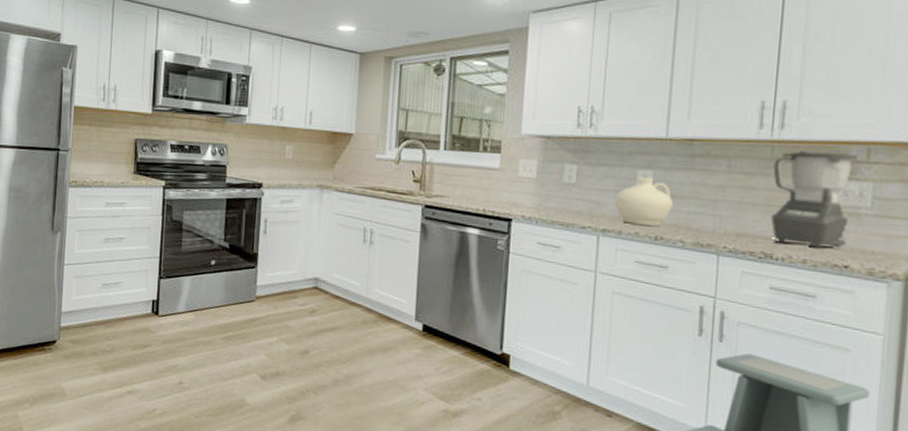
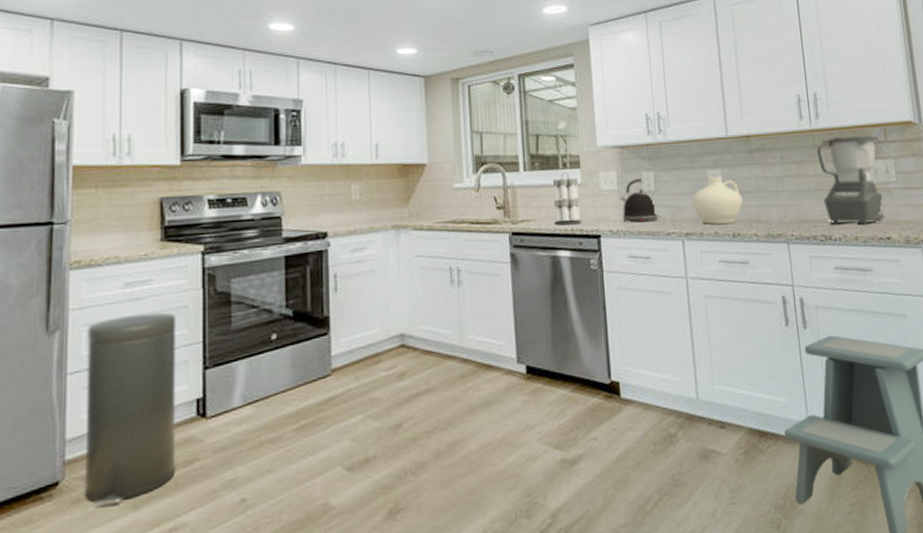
pedal bin: none [72,228,142,364] -> present [84,312,177,505]
spice rack: none [467,154,498,206] -> present [552,171,582,226]
kettle: none [536,169,578,214] -> present [619,178,661,223]

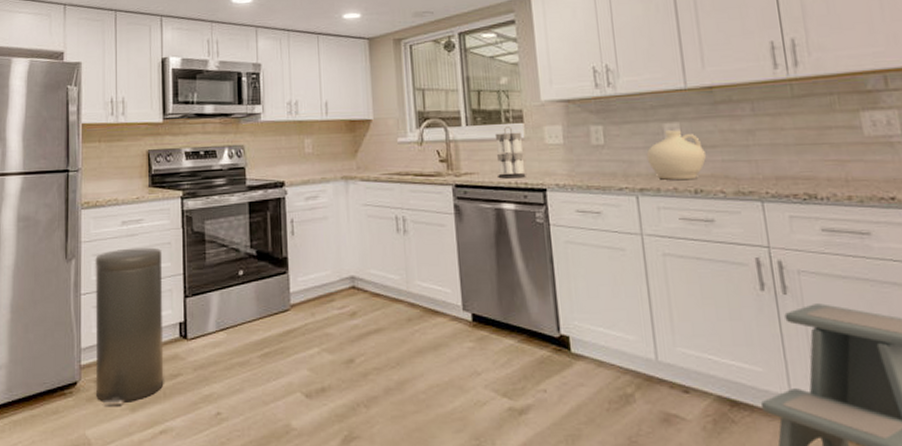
kettle: present [619,178,661,223] -> none [565,131,611,177]
blender: present [816,136,885,225] -> none [796,83,888,183]

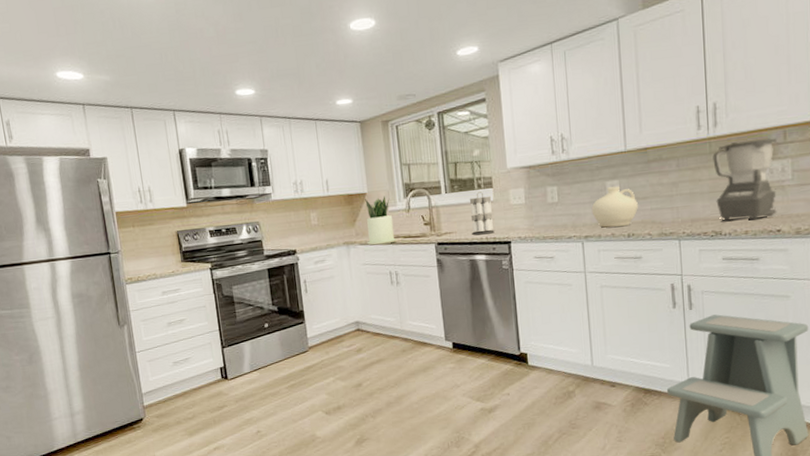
pedal bin: present [95,247,164,404] -> none [144,311,213,433]
planter: none [368,124,407,183] -> present [365,196,398,246]
blender: none [796,83,888,183] -> present [713,138,777,222]

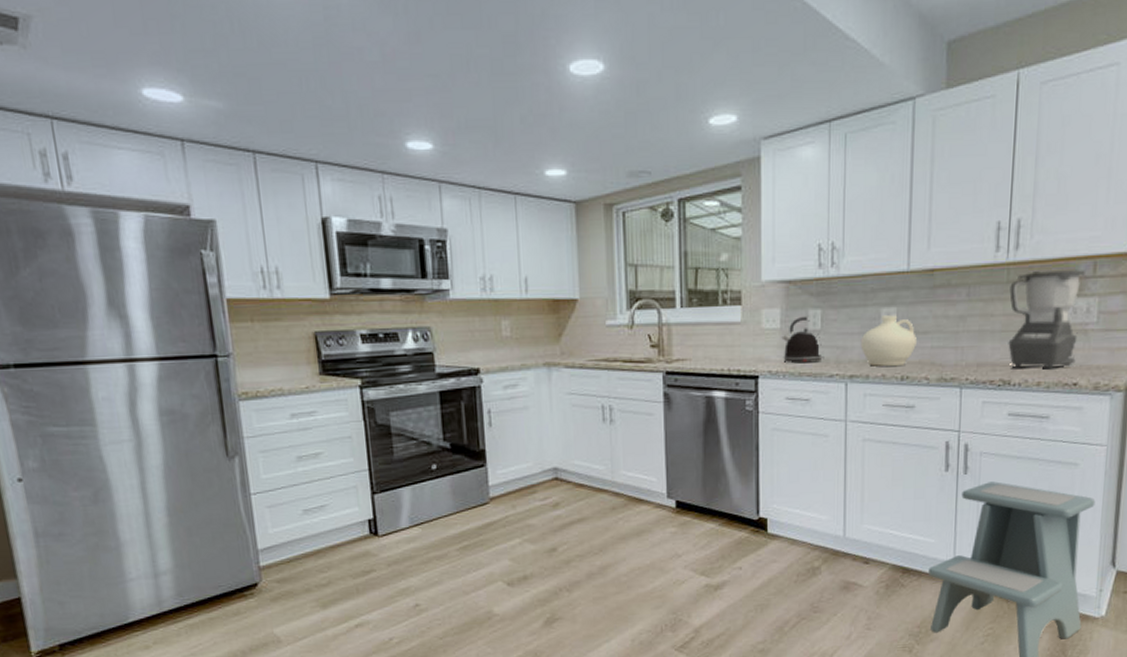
planter: present [365,196,398,246] -> none [573,304,615,370]
spice rack: present [469,191,495,236] -> none [710,308,739,365]
kettle: none [527,192,563,230] -> present [781,316,824,364]

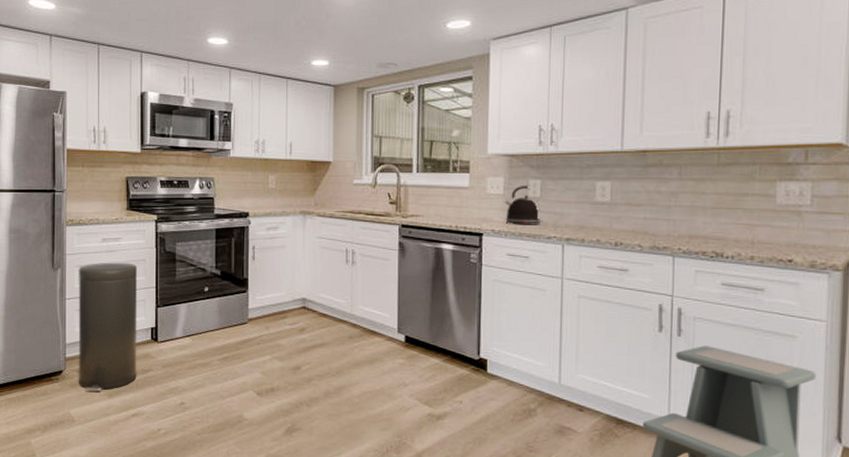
pedal bin: none [263,442,356,603] -> present [78,262,138,391]
ceramic jug: present [860,315,918,367] -> none [576,188,631,234]
blender: present [1008,270,1085,370] -> none [720,156,797,246]

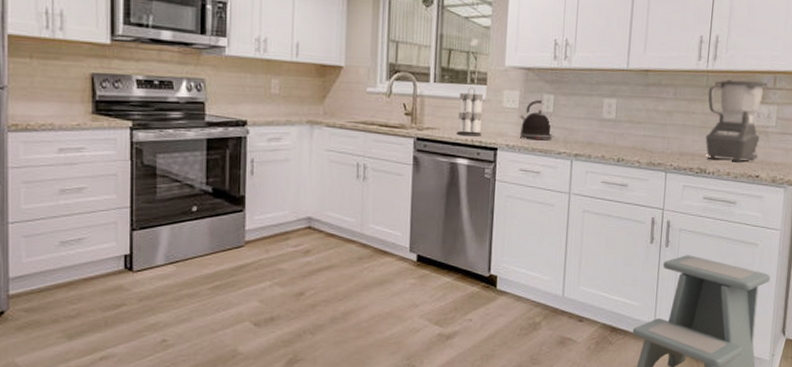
pedal bin: present [78,262,138,391] -> none [26,177,107,333]
spice rack: none [441,175,467,223] -> present [457,86,484,137]
blender: none [720,156,797,246] -> present [705,80,768,163]

